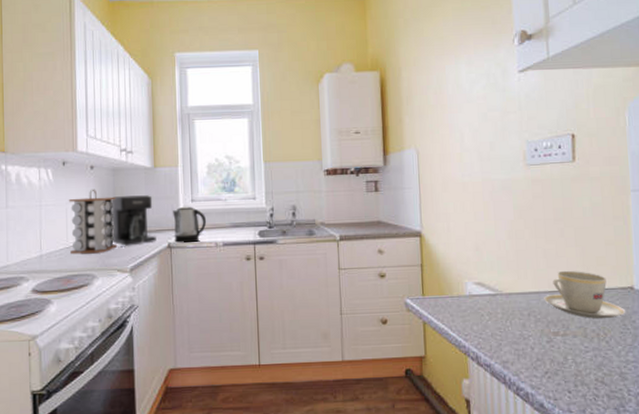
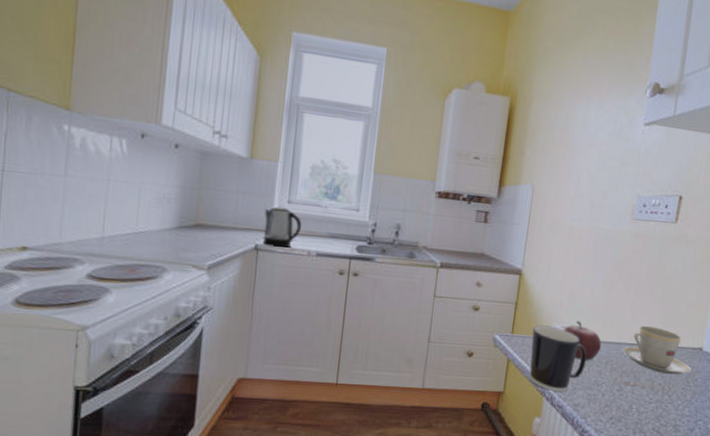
spice rack: present [68,189,118,255] -> none [139,170,202,245]
coffee maker: present [111,195,156,247] -> none [190,183,244,243]
mug: none [443,283,507,350] -> present [529,325,587,392]
fruit: none [476,275,520,314] -> present [563,321,602,360]

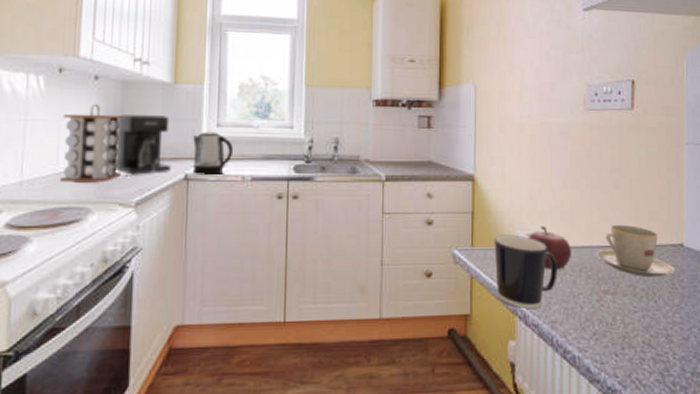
spice rack: none [139,170,202,245] -> present [60,103,125,184]
coffee maker: none [190,183,244,243] -> present [114,115,171,177]

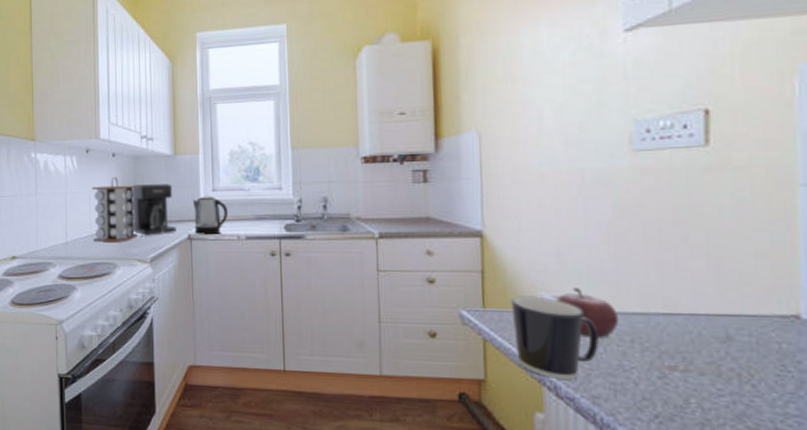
teacup: present [596,224,675,278] -> none [655,287,786,355]

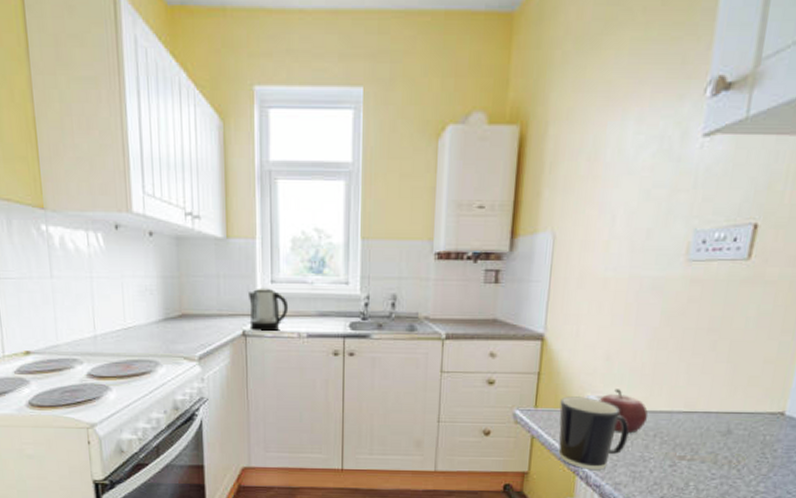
spice rack: present [91,177,138,244] -> none [123,260,184,339]
coffee maker: present [132,184,176,237] -> none [175,271,229,332]

